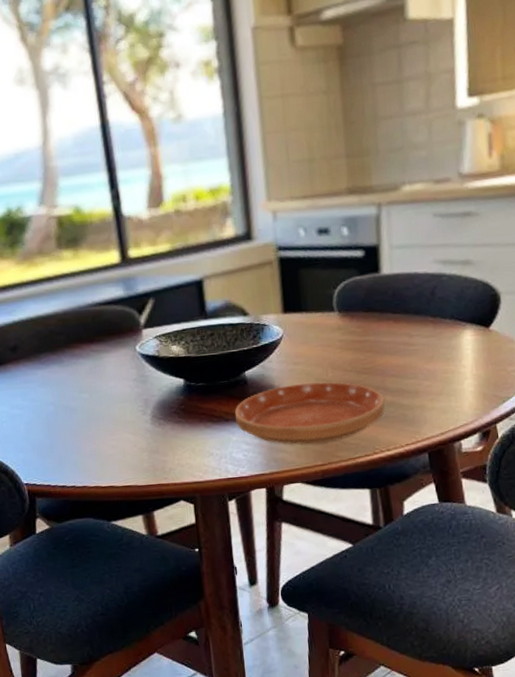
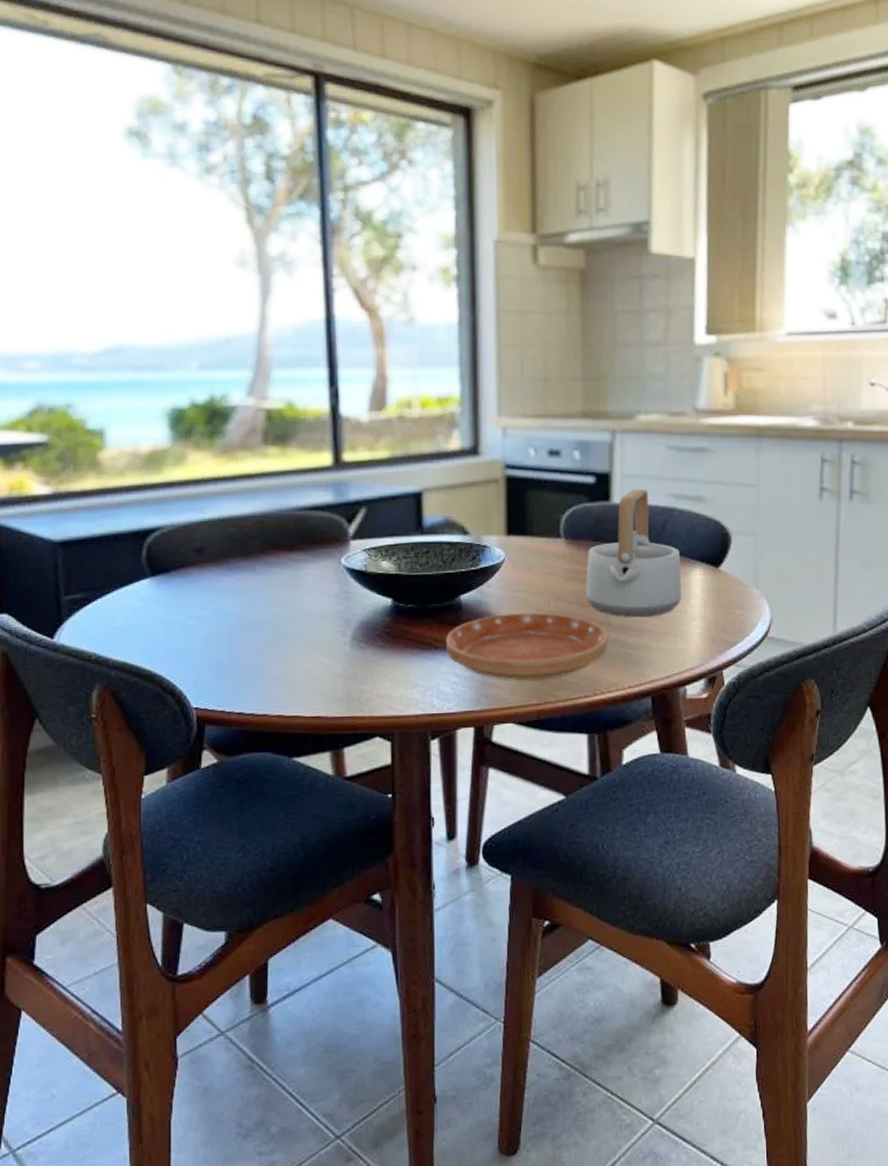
teapot: none [360,257,454,381] -> present [586,489,682,617]

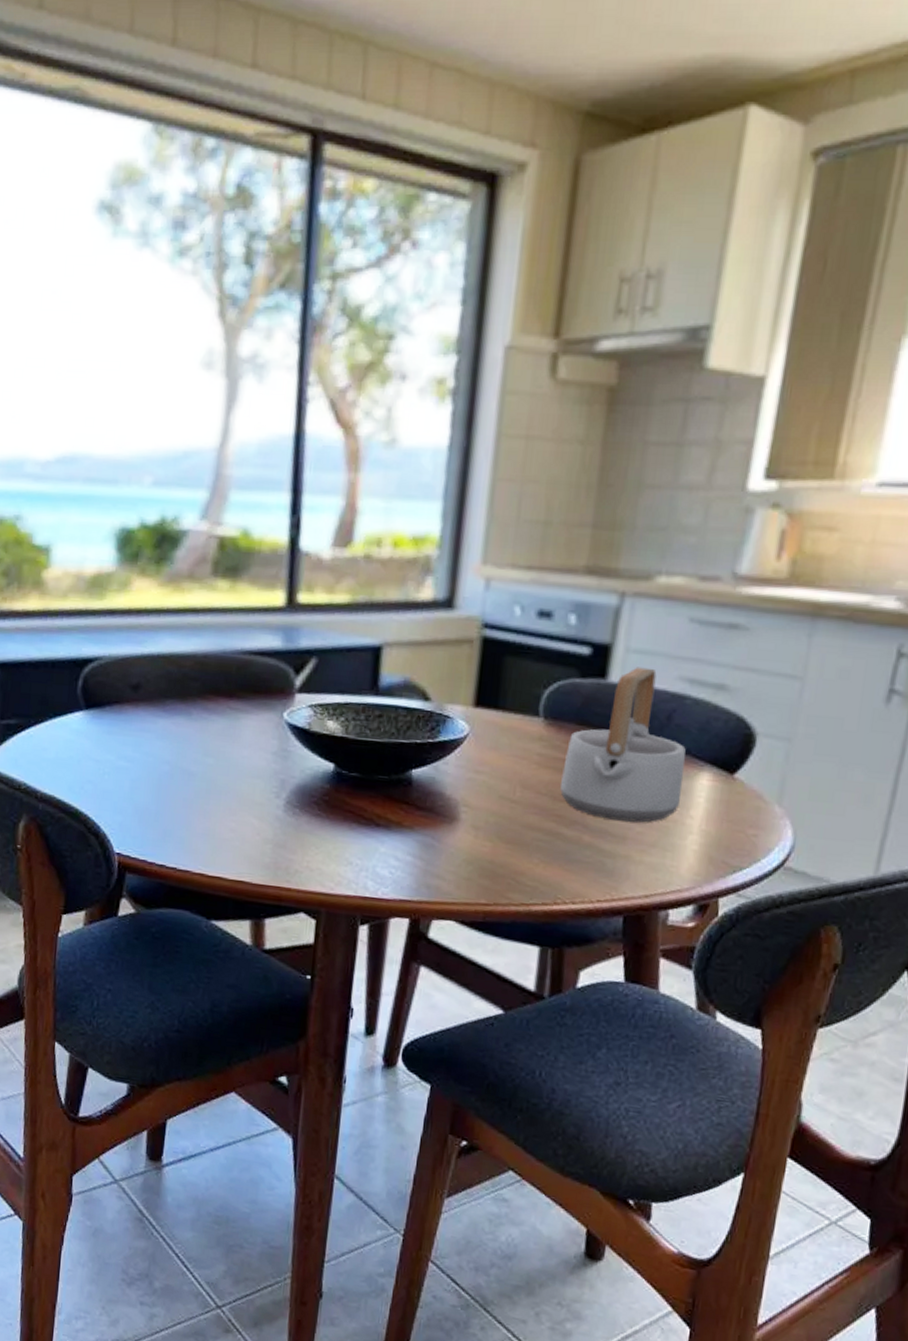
saucer: present [445,612,609,681] -> none [388,796,581,878]

